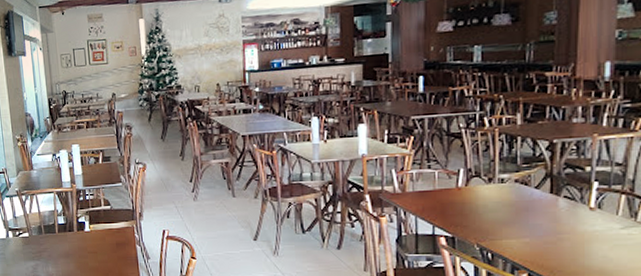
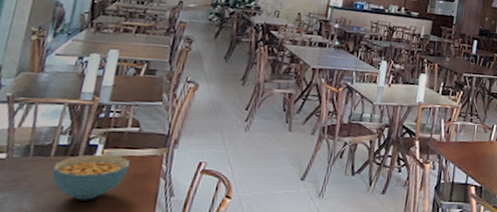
cereal bowl: none [60,229,112,265] -> present [52,154,131,200]

